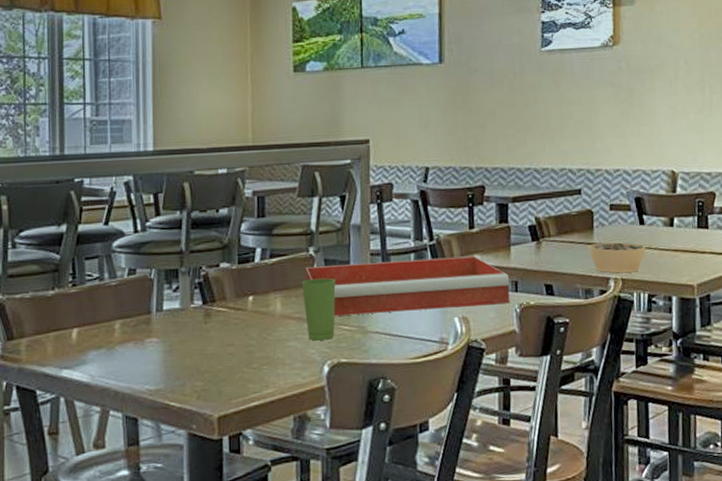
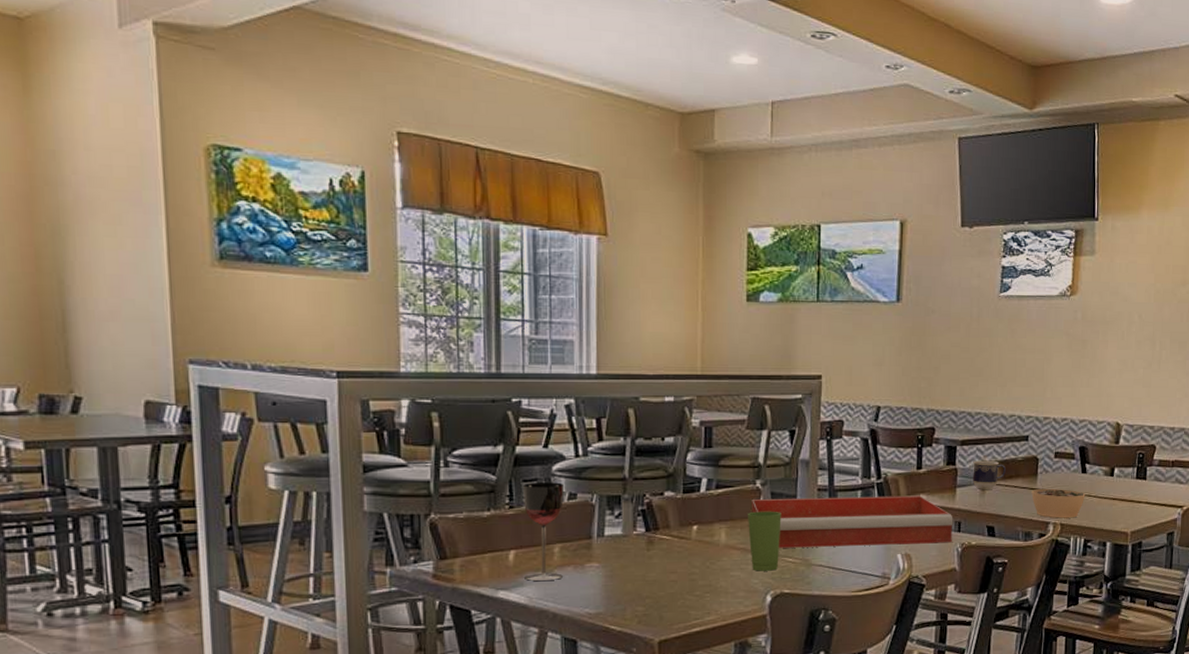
wineglass: none [85,258,124,359] -> present [523,482,565,582]
cup: none [526,216,560,248] -> present [973,460,1006,490]

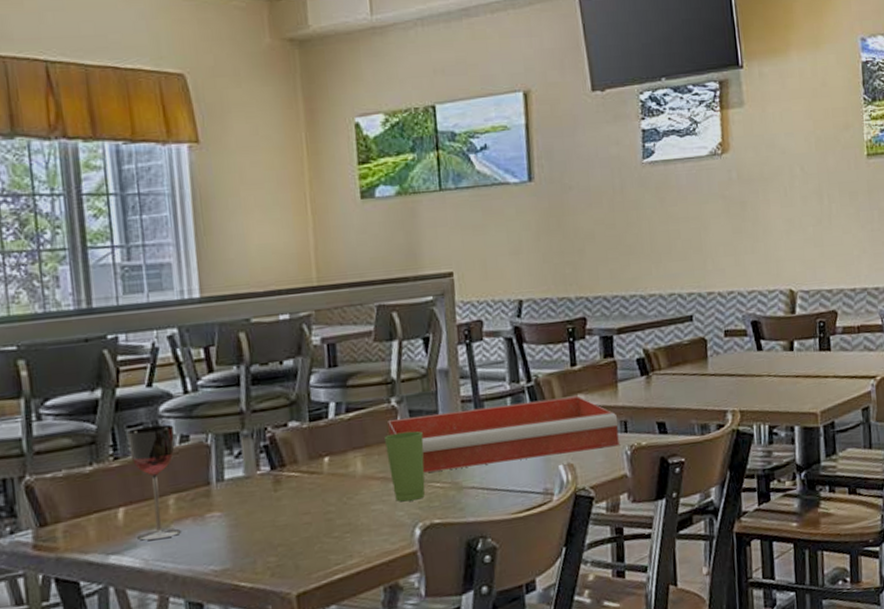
cup: present [973,460,1006,490] -> none [633,347,671,382]
salad: present [1031,488,1085,519] -> none [703,371,765,406]

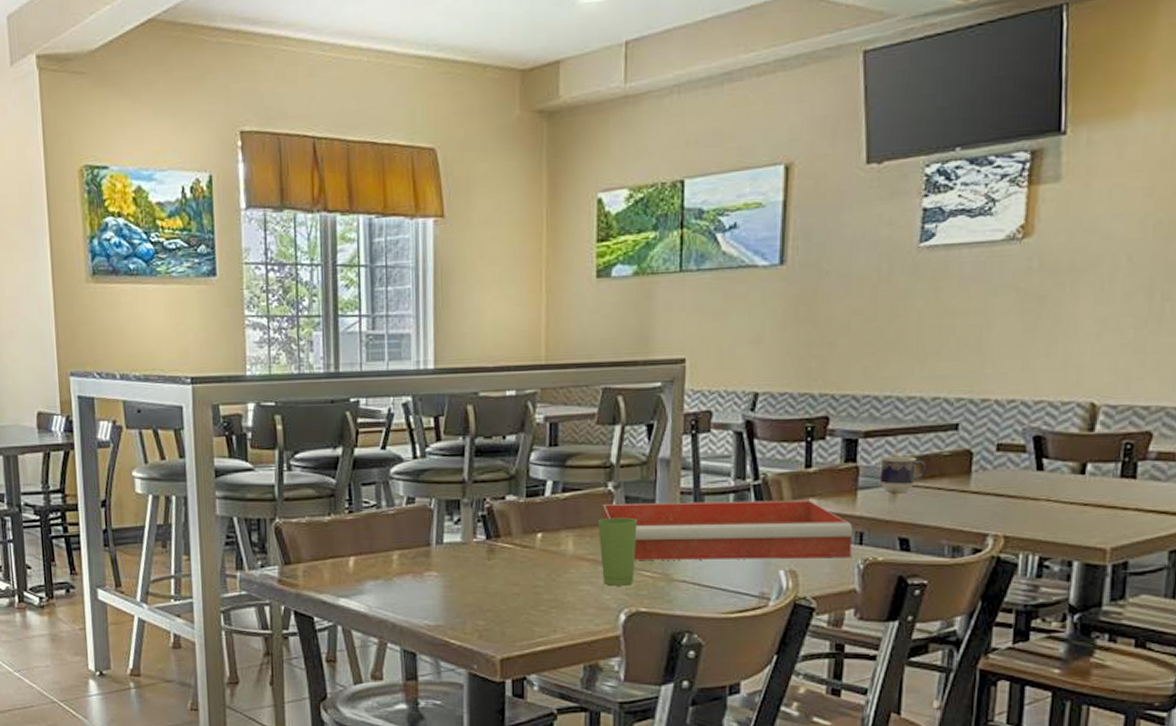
wineglass: present [127,424,181,541] -> none [362,486,403,590]
cup: none [633,347,671,382] -> present [880,455,926,493]

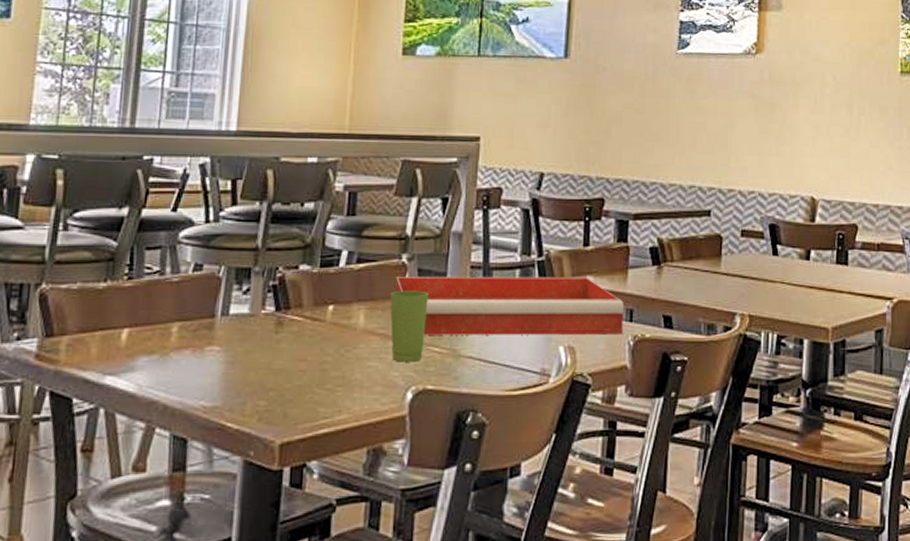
cup: present [880,455,926,493] -> none [647,237,685,273]

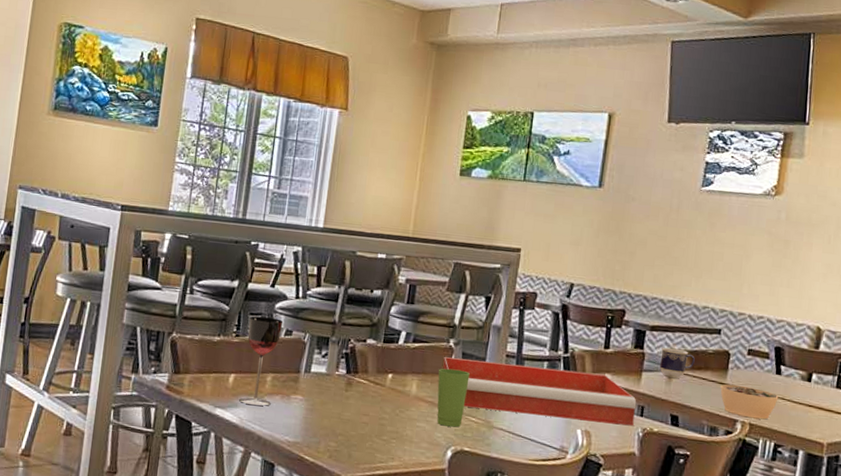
wineglass: none [136,251,191,367] -> present [239,316,284,406]
cup: none [647,237,685,273] -> present [659,347,695,379]
salad: none [715,272,778,309] -> present [720,384,779,420]

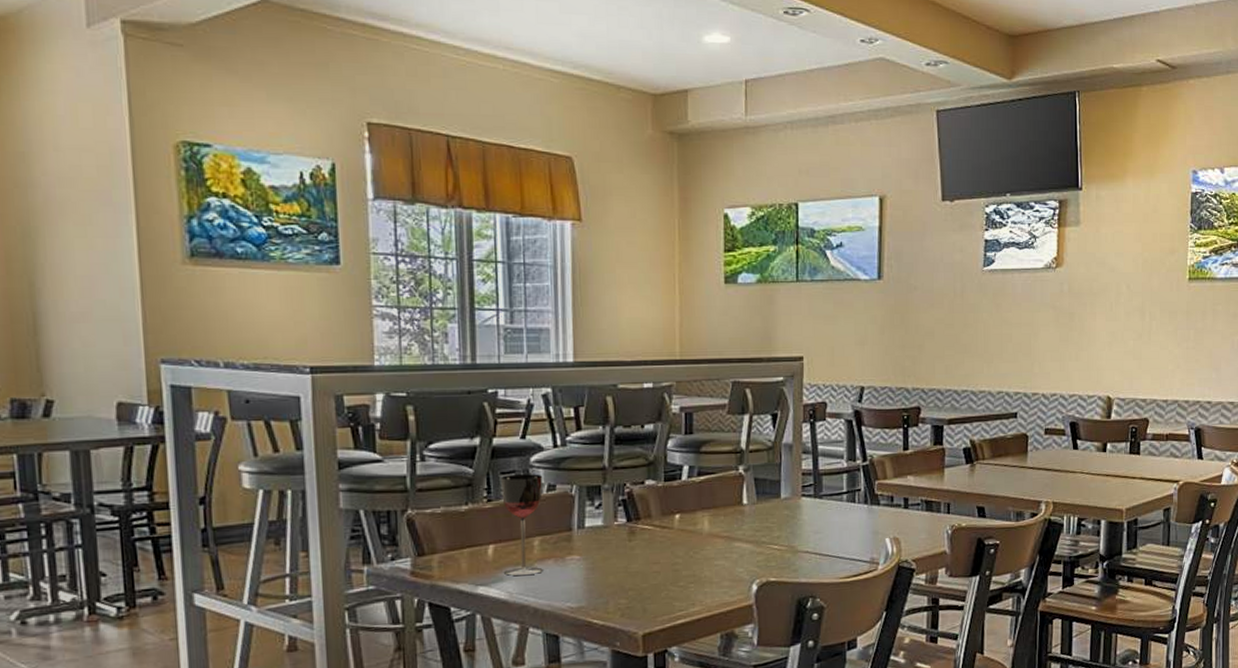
cup: present [437,368,470,428] -> none [731,497,766,560]
tray: present [443,357,637,426] -> none [735,477,943,535]
cup: present [659,347,695,379] -> none [961,439,995,470]
salad: present [720,384,779,420] -> none [1022,466,1078,497]

